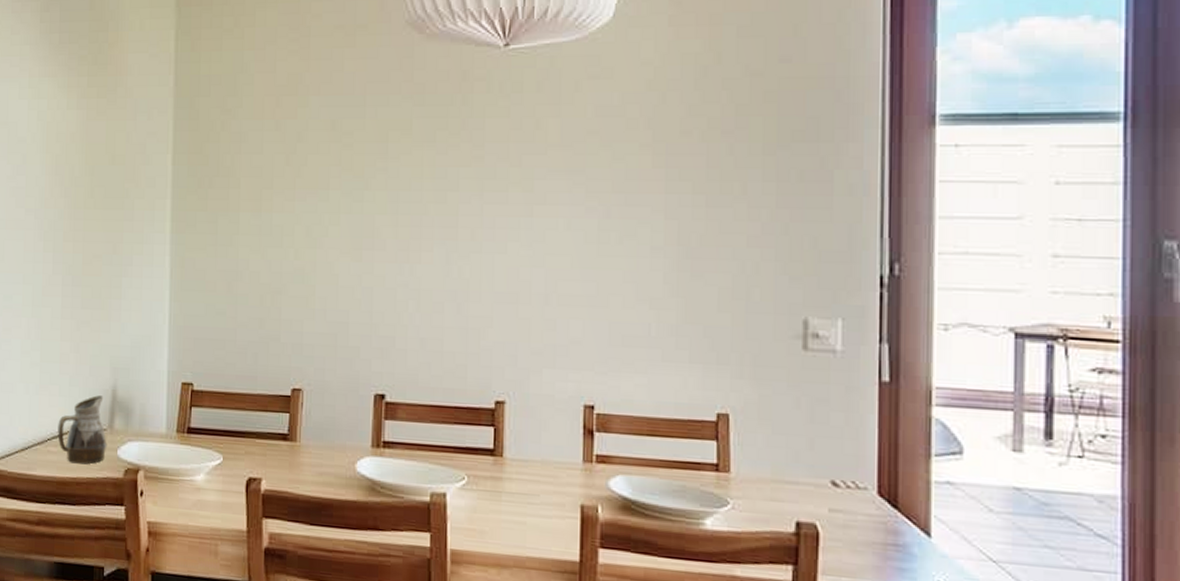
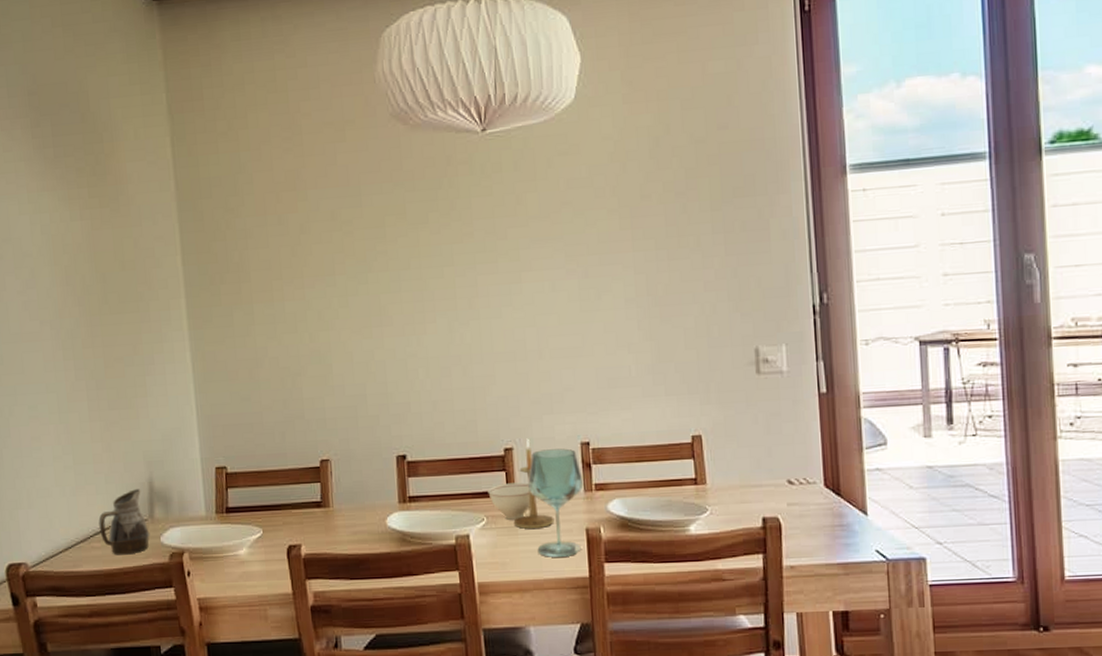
bowl: none [472,440,526,484] -> present [488,482,536,520]
candlestick: none [497,393,545,497] -> present [513,438,555,529]
wine glass: none [519,408,583,535] -> present [528,448,584,557]

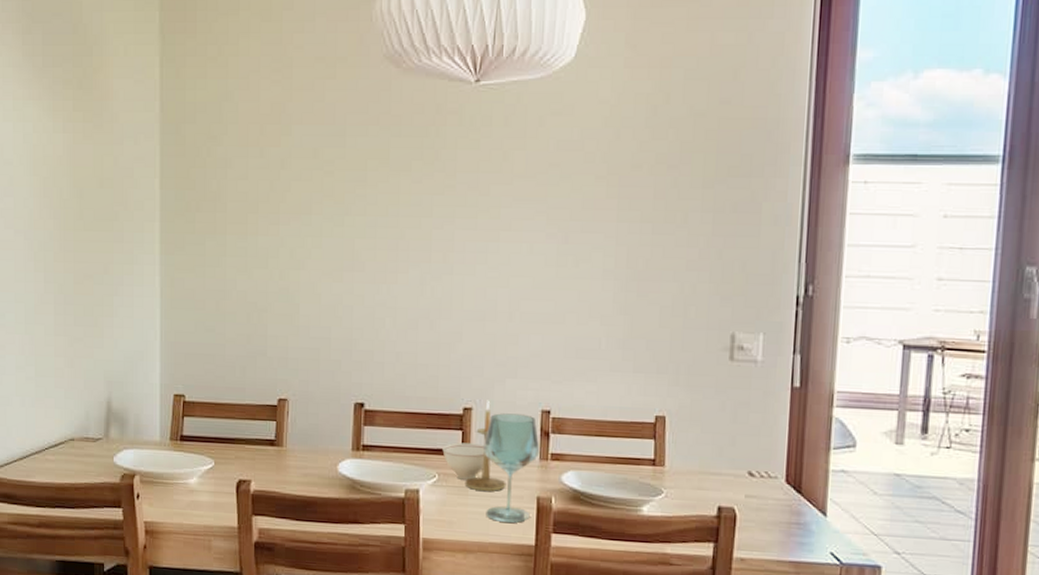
pitcher: present [98,489,150,555] -> none [55,407,104,471]

